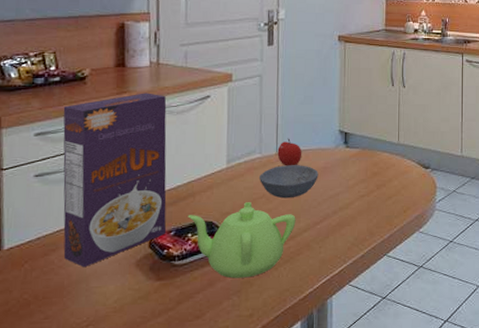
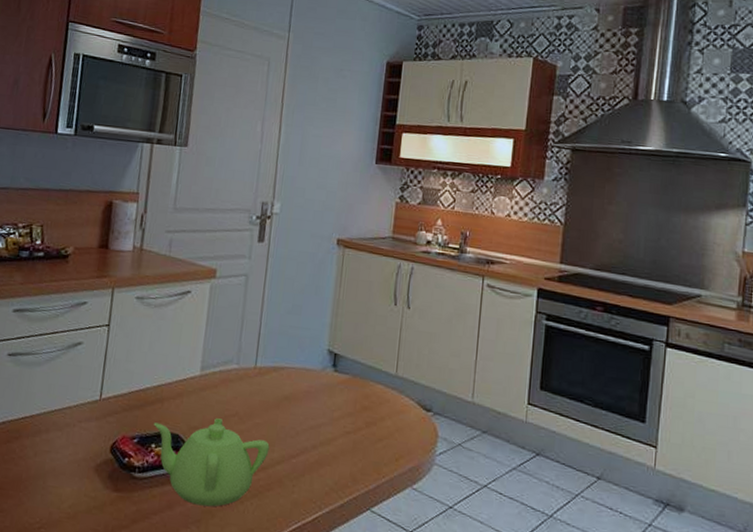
cereal box: present [63,93,167,268] -> none [25,279,145,463]
bowl: present [259,165,319,199] -> none [234,381,300,422]
apple: present [277,138,302,166] -> none [256,351,284,385]

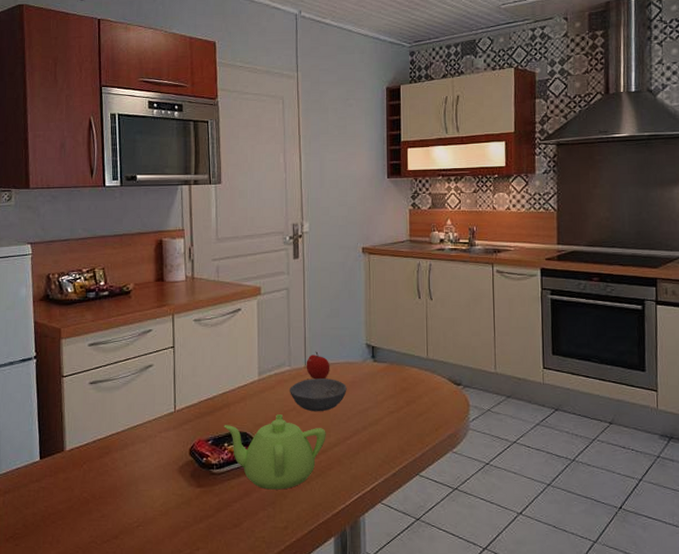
bowl: none [234,381,300,422] -> present [290,378,347,412]
apple: none [256,351,284,385] -> present [306,351,330,380]

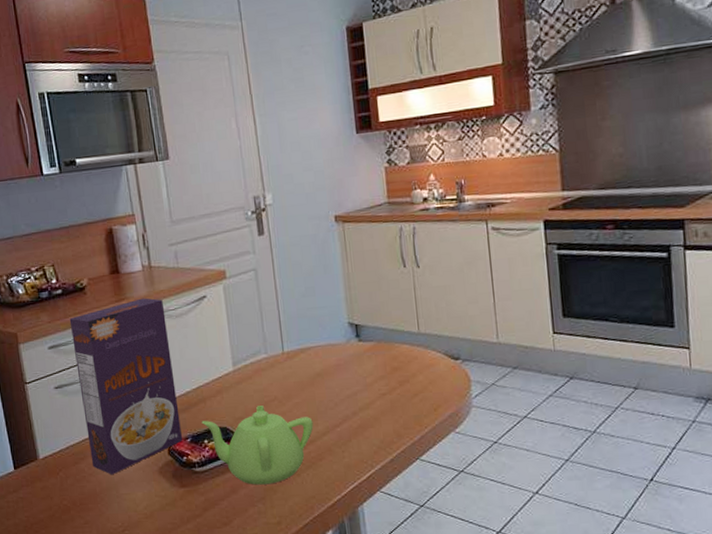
cereal box: none [112,306,204,471] -> present [69,298,182,475]
bowl: present [290,378,347,412] -> none [268,363,332,401]
apple: present [306,351,330,380] -> none [283,335,311,366]

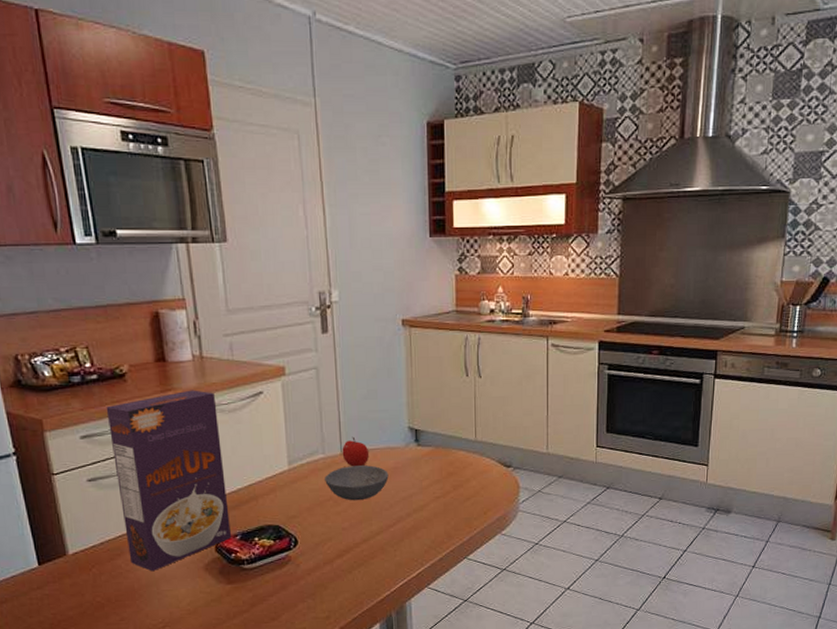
teapot: present [201,405,314,485] -> none [252,505,368,582]
bowl: none [268,363,332,401] -> present [325,465,389,501]
apple: none [283,335,311,366] -> present [342,436,370,467]

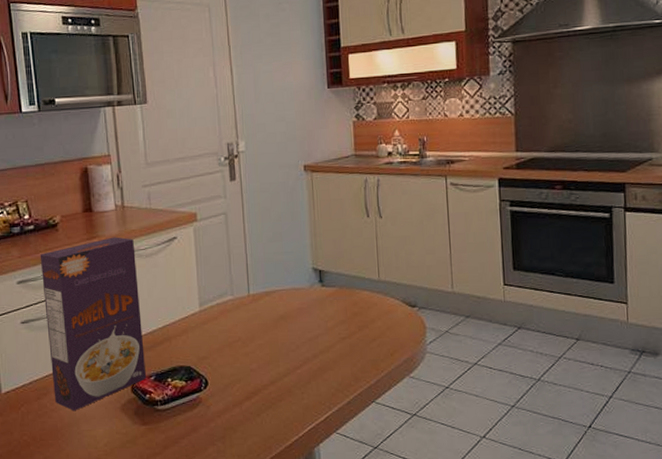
bowl: present [325,465,389,501] -> none [233,306,295,342]
apple: present [342,436,370,467] -> none [249,278,276,308]

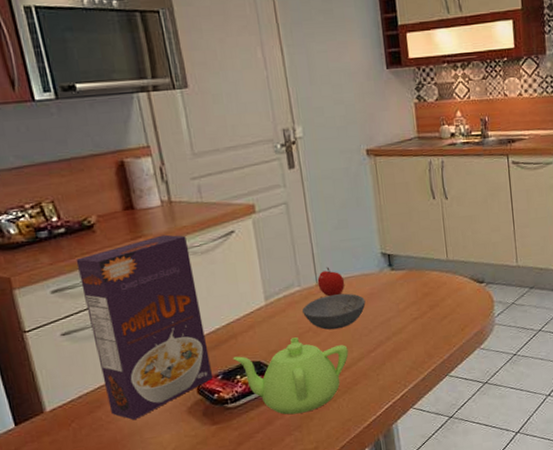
teapot: none [166,346,275,424] -> present [233,337,349,415]
bowl: none [233,306,295,342] -> present [302,293,366,330]
apple: none [249,278,276,308] -> present [317,267,345,297]

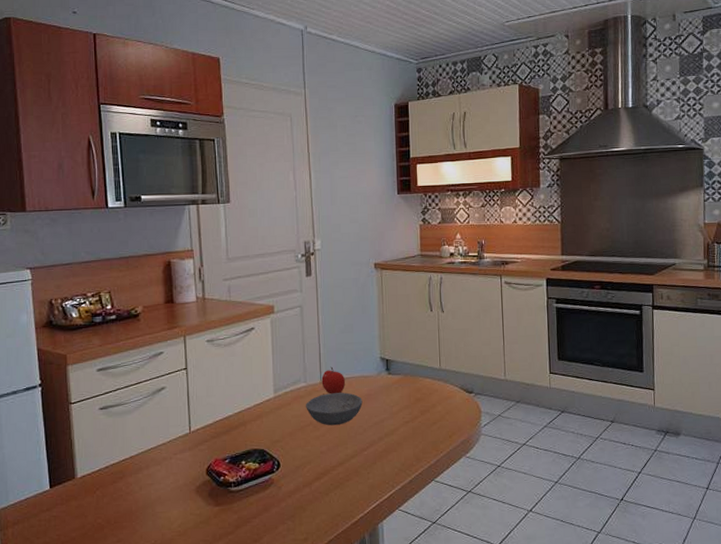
cereal box: present [75,234,212,421] -> none [121,327,221,494]
teapot: present [233,337,349,415] -> none [240,430,343,504]

